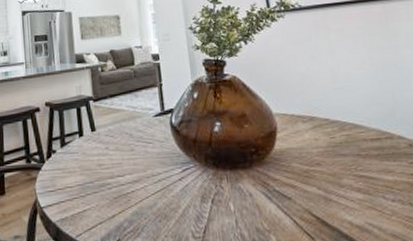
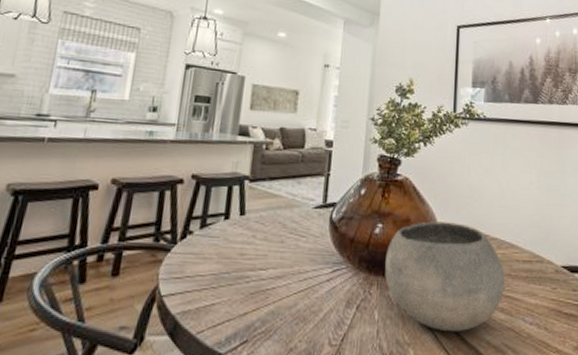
bowl: none [229,111,357,216] -> present [385,221,505,333]

